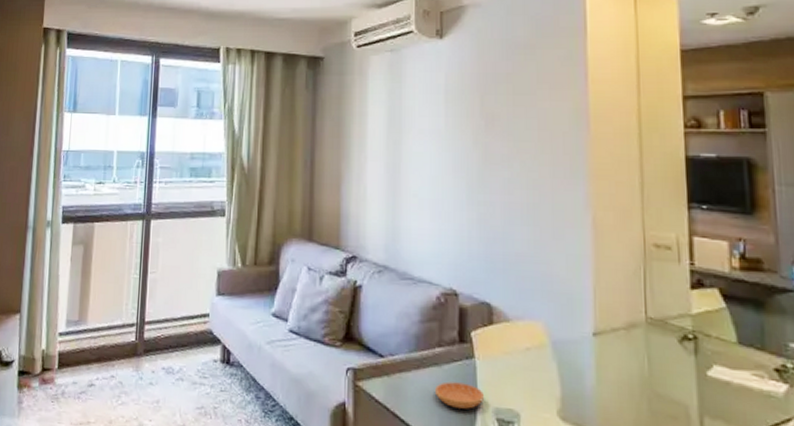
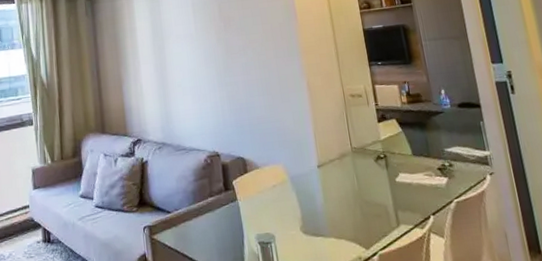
saucer: present [435,381,484,409] -> none [212,220,248,241]

